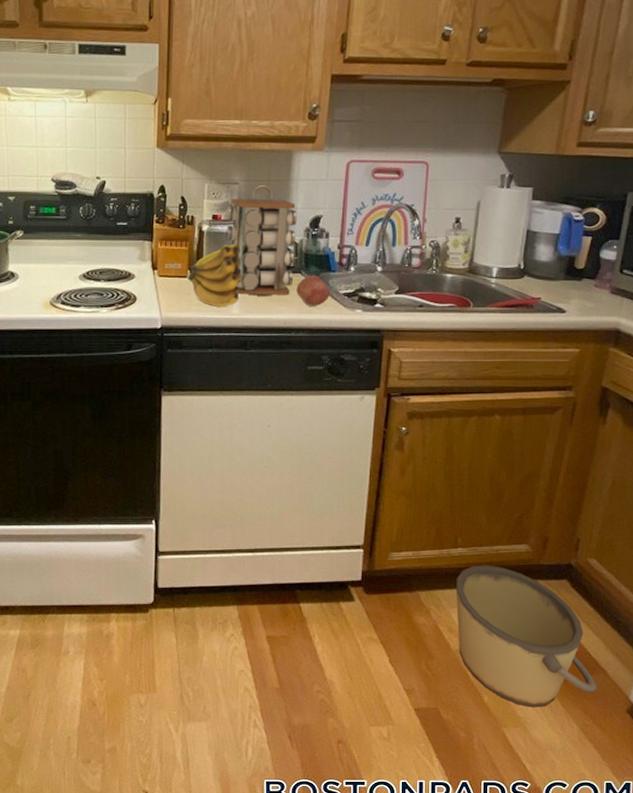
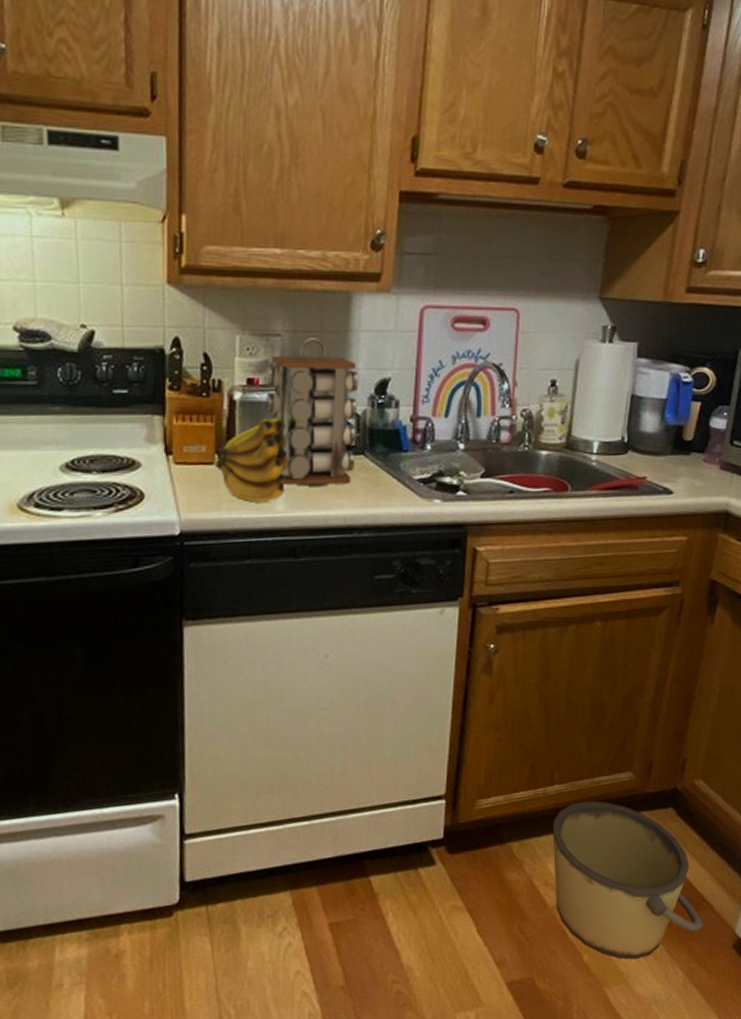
fruit: present [296,276,331,306] -> none [359,457,402,497]

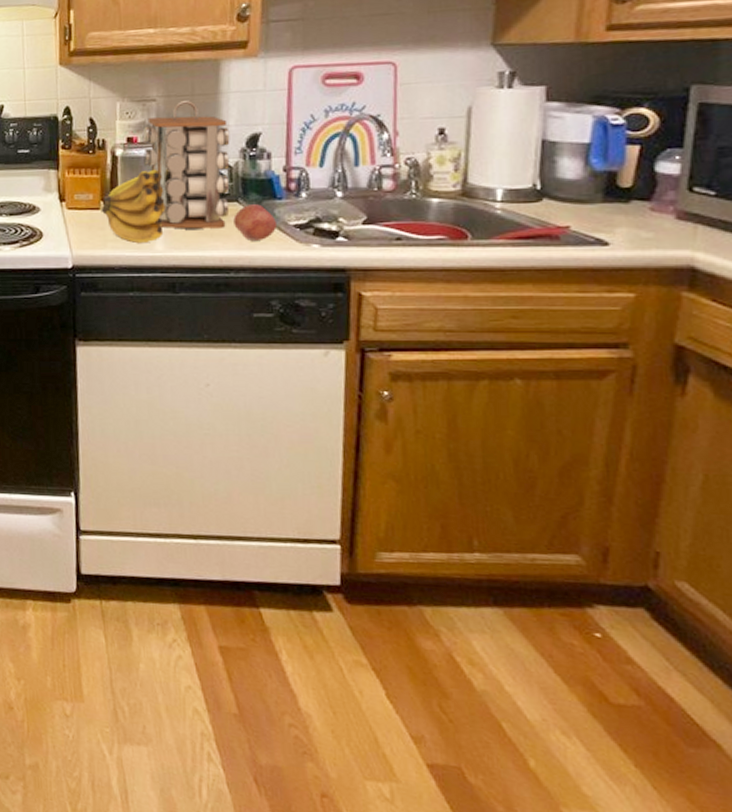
fruit: none [359,457,402,497] -> present [233,204,278,241]
bucket: present [552,800,704,960] -> none [474,577,709,786]

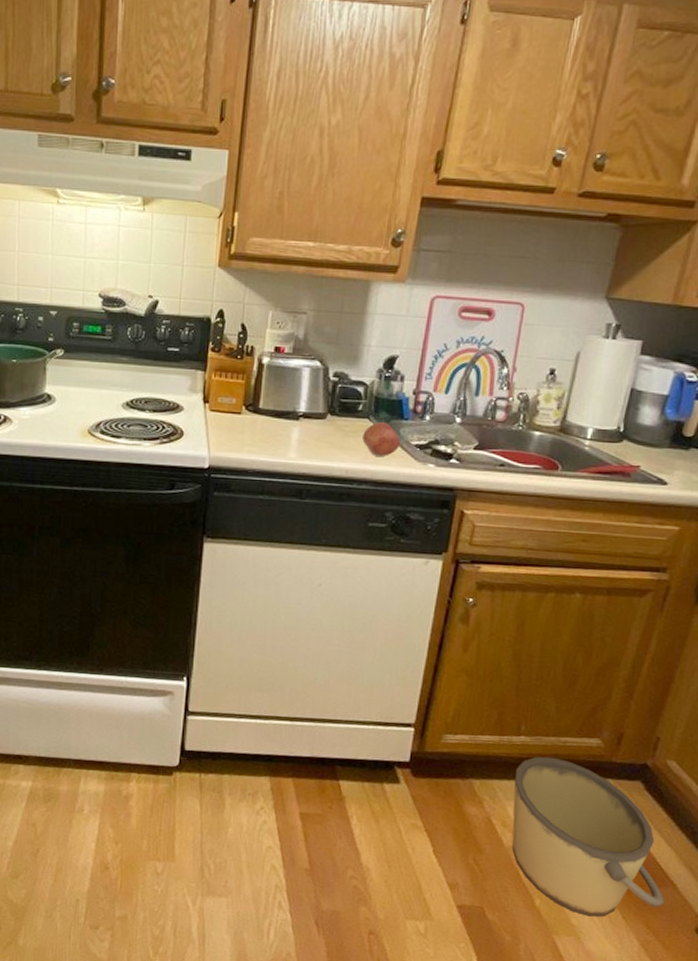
banana: present [101,169,166,243] -> none [242,380,304,450]
spice rack: present [143,99,230,230] -> none [288,316,370,442]
bucket: none [474,577,709,786] -> present [512,756,665,917]

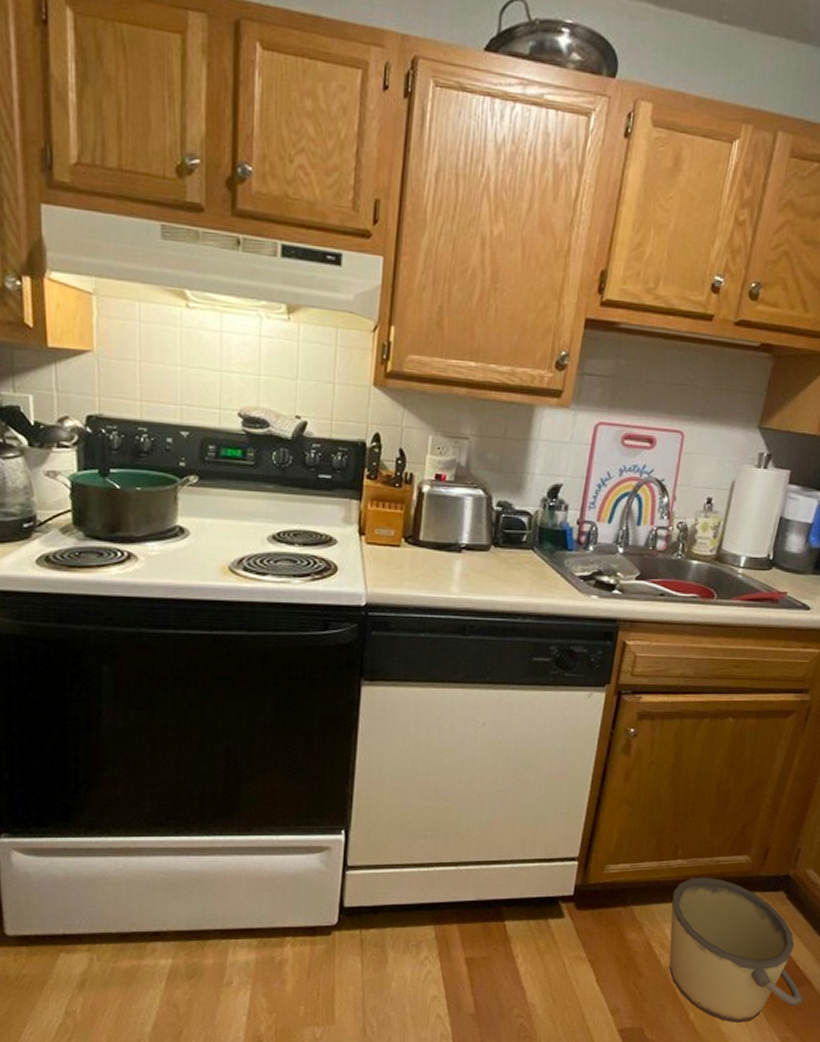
fruit: present [362,422,401,456] -> none [527,553,565,589]

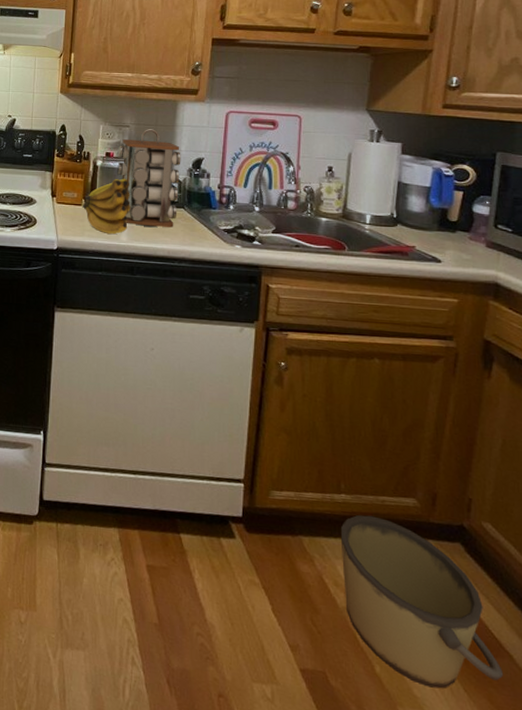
banana: none [401,510,467,584] -> present [82,178,131,234]
spice rack: none [450,442,534,575] -> present [117,128,181,227]

